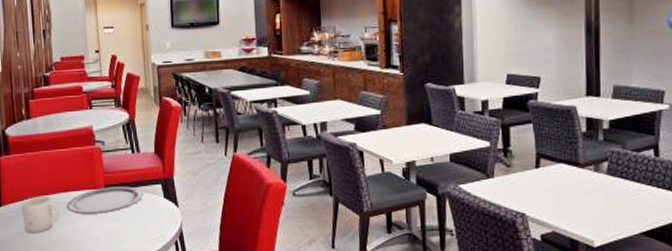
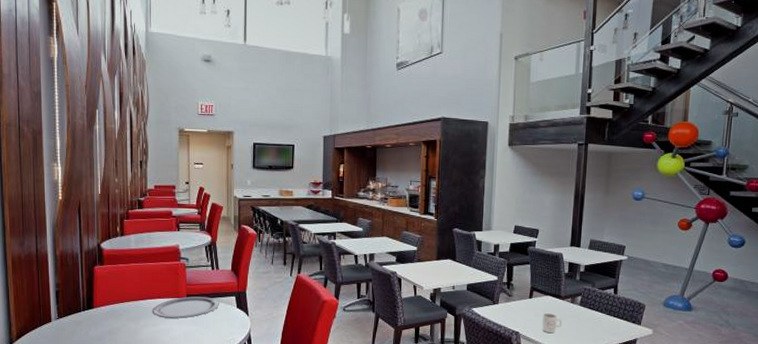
mug: present [21,196,61,234] -> none [112,301,146,333]
mug: none [556,187,584,214] -> present [542,313,562,334]

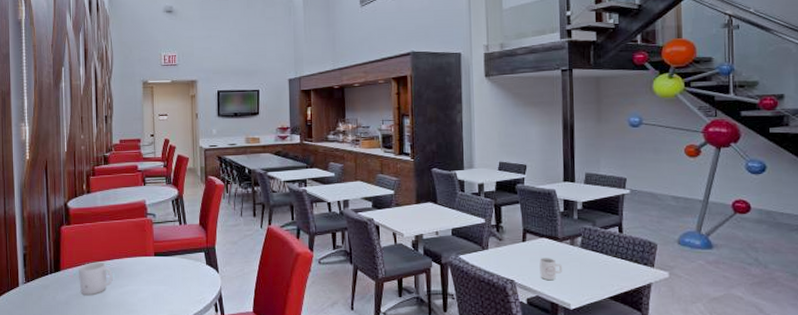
mug: none [112,301,146,333] -> present [79,262,114,296]
plate: present [152,296,219,319] -> none [119,254,188,278]

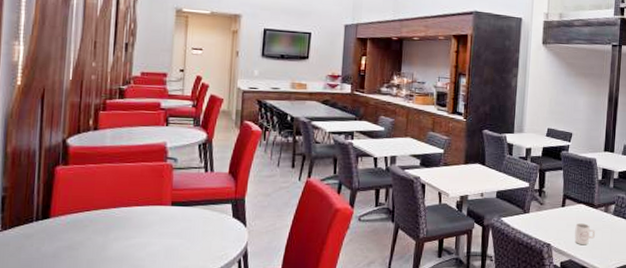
mug: present [79,262,114,296] -> none [73,209,118,248]

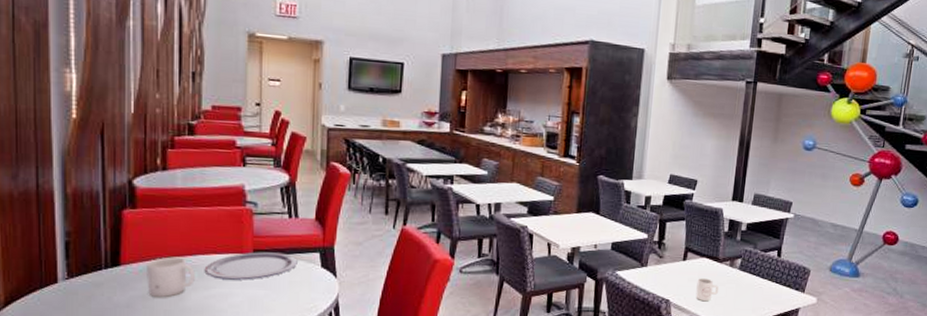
mug: none [73,209,118,248] -> present [147,256,196,298]
plate: none [126,204,211,230] -> present [204,252,298,280]

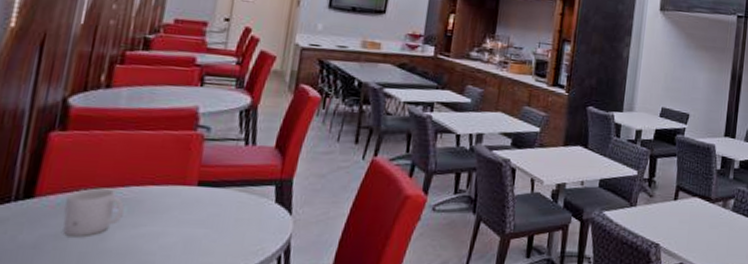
plate: present [204,252,298,280] -> none [136,183,249,217]
mug: present [696,278,719,302] -> none [687,220,711,247]

